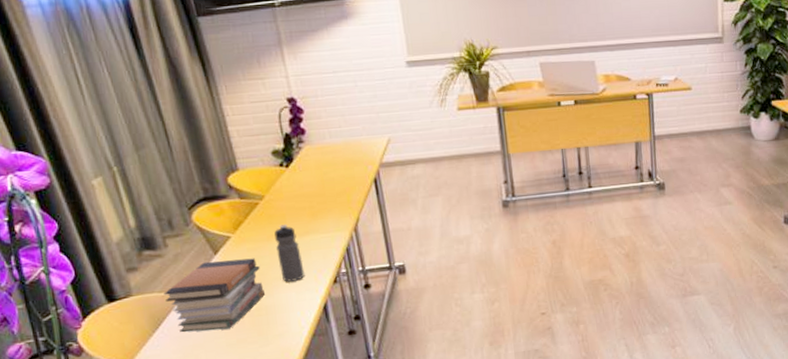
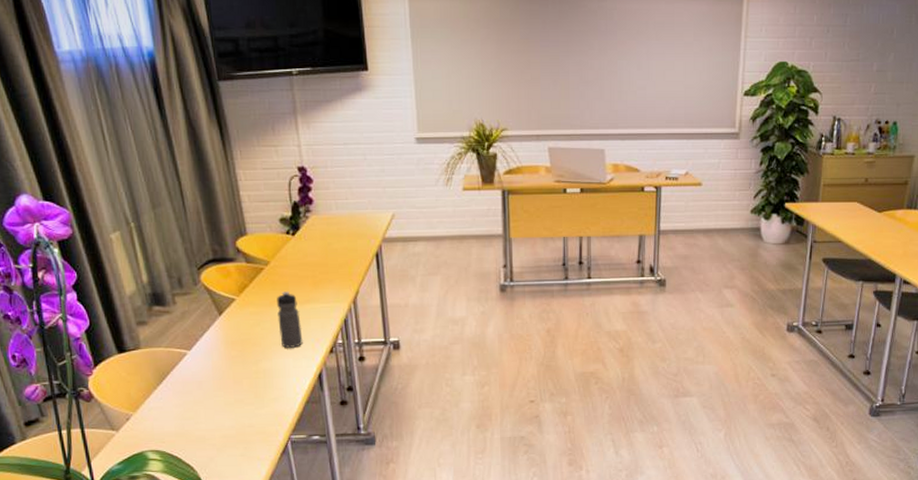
book stack: present [164,258,265,333] -> none [169,321,263,389]

